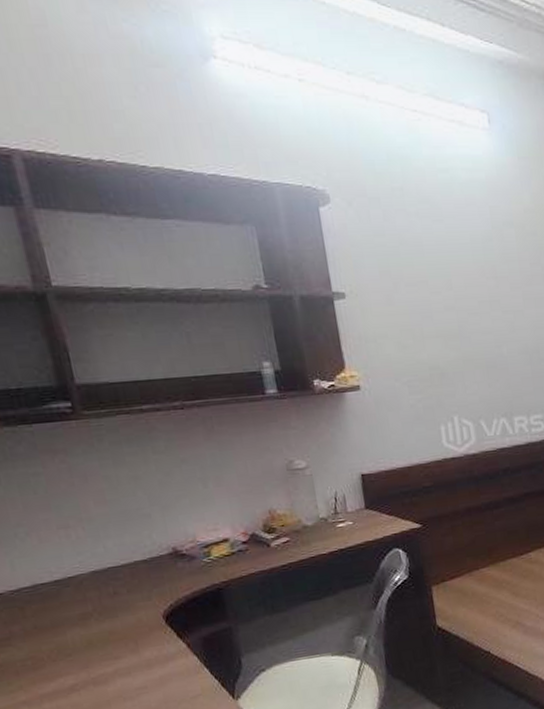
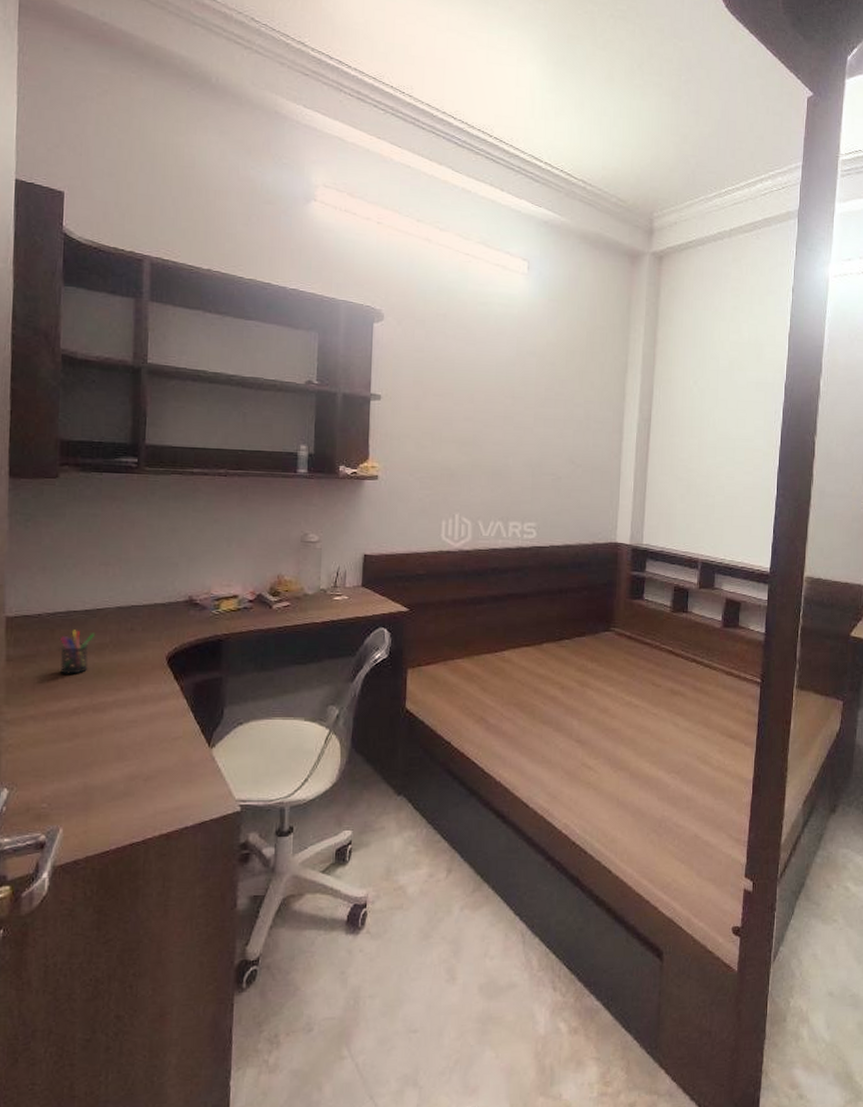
pen holder: none [33,603,76,653] -> present [60,630,96,674]

